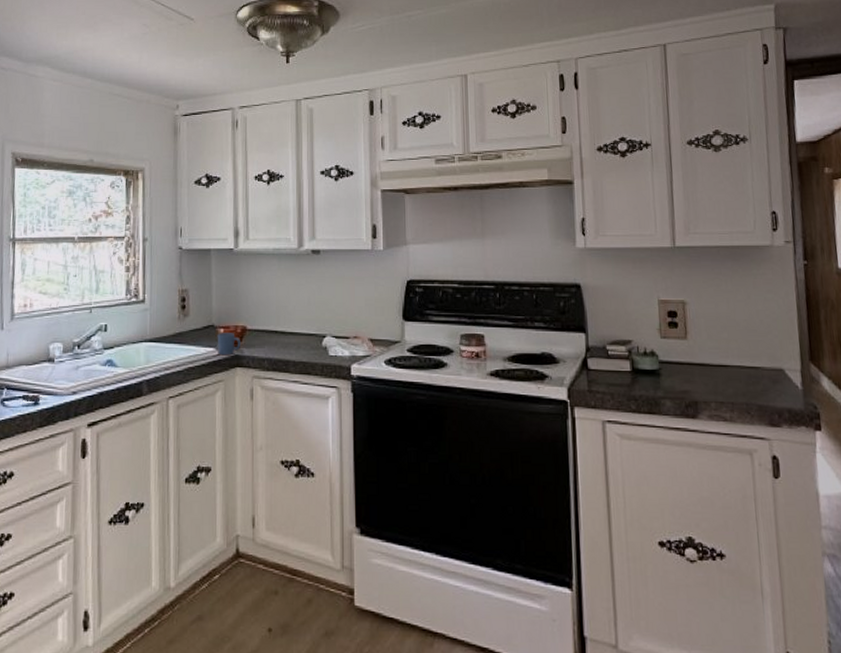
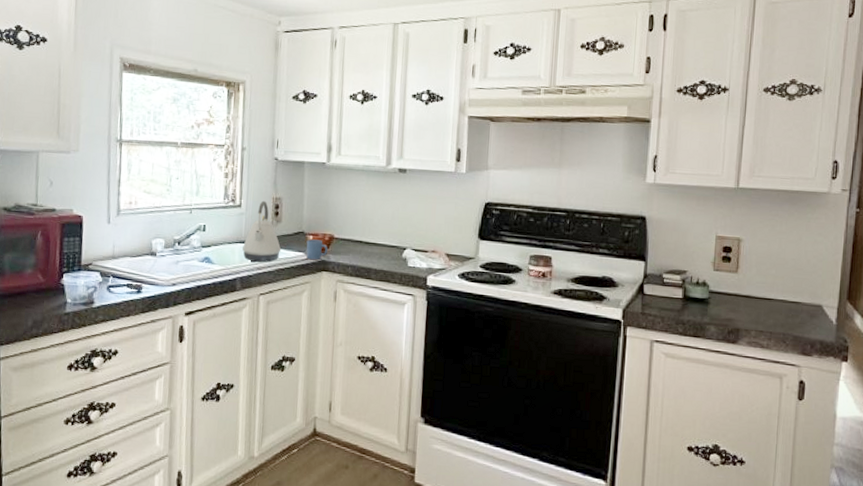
kettle: none [148,293,191,362] -> present [242,200,282,263]

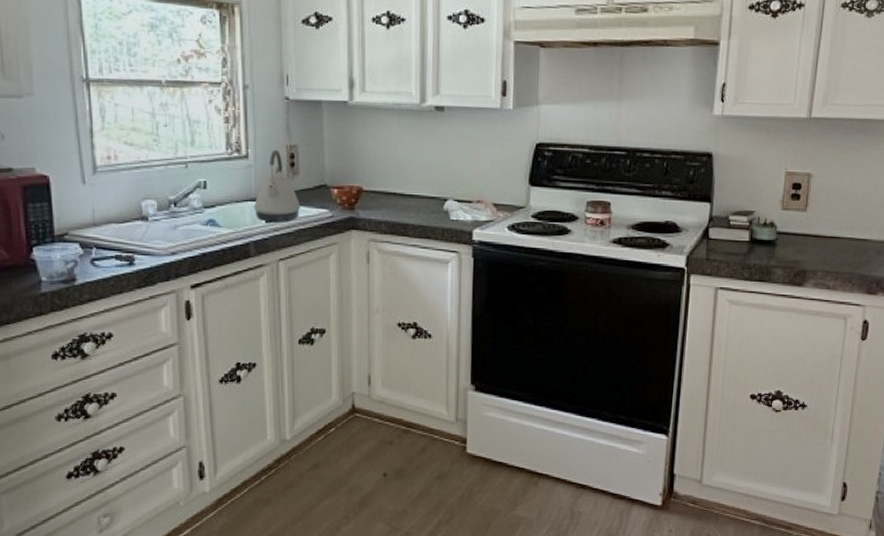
mug: present [306,239,328,261] -> none [330,193,356,218]

